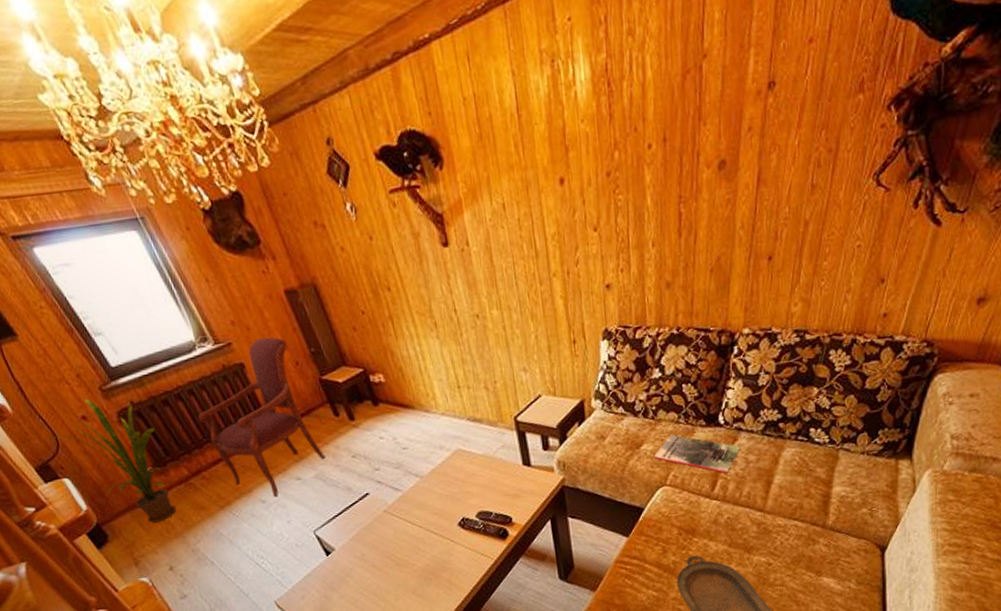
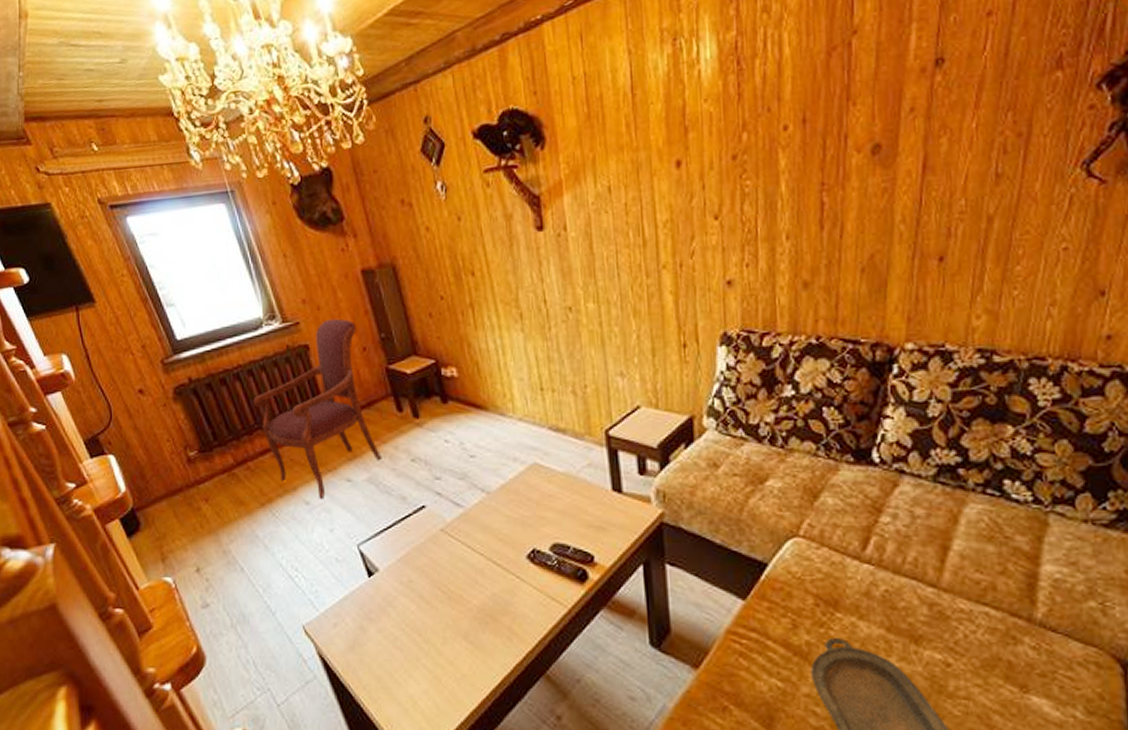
house plant: present [49,397,176,523] -> none [104,370,214,514]
magazine: present [653,434,742,473] -> none [782,470,904,529]

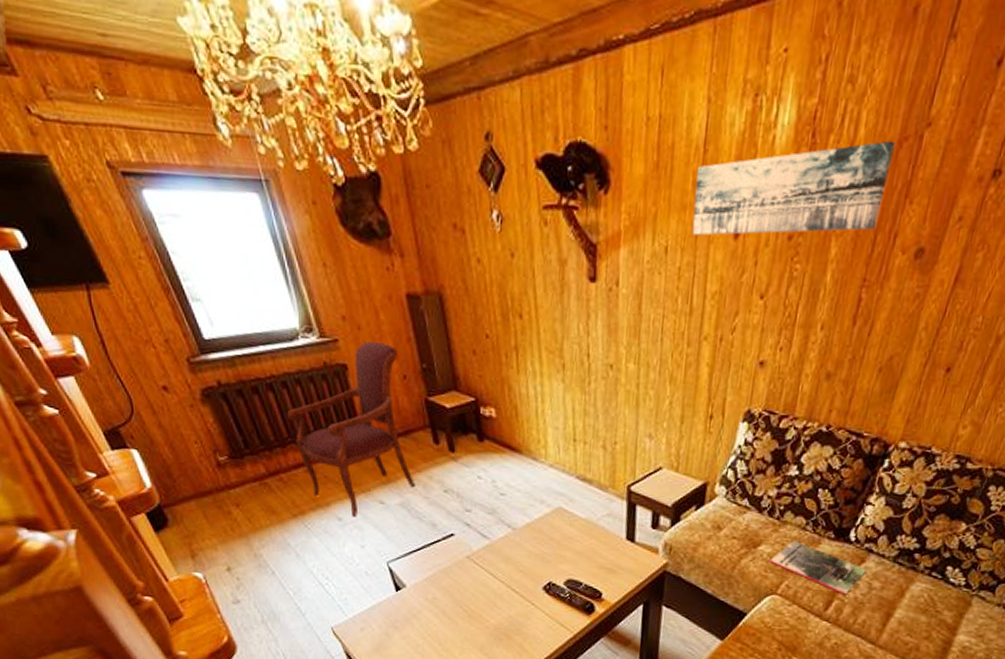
wall art: none [629,53,825,172] -> present [692,140,895,236]
magazine: none [782,470,904,529] -> present [769,541,868,595]

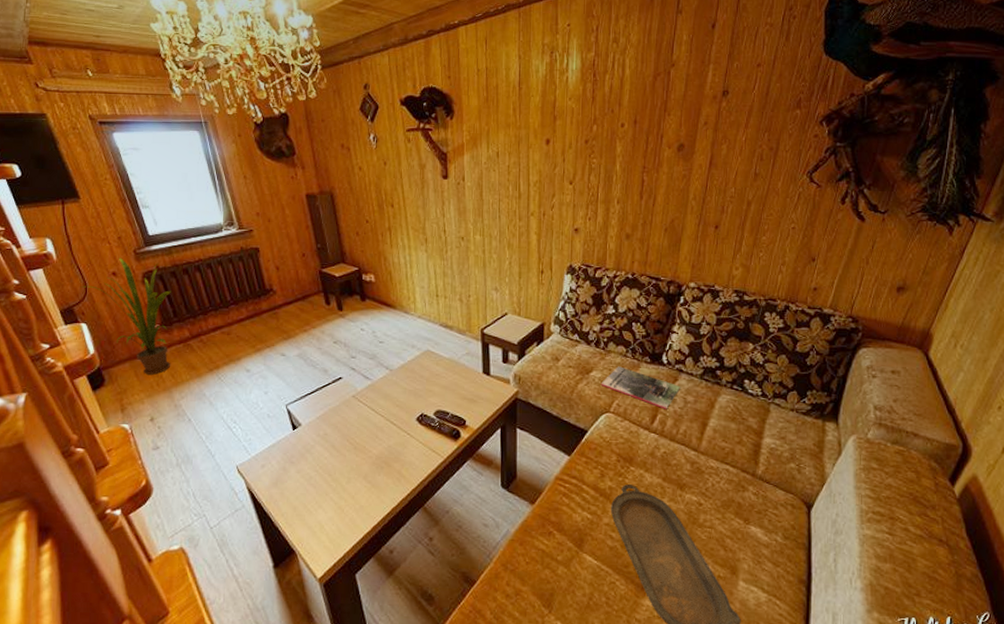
house plant: none [124,366,245,517] -> present [80,257,171,375]
armchair: present [286,341,416,516] -> none [209,229,311,368]
wall art: present [692,140,895,236] -> none [515,76,652,144]

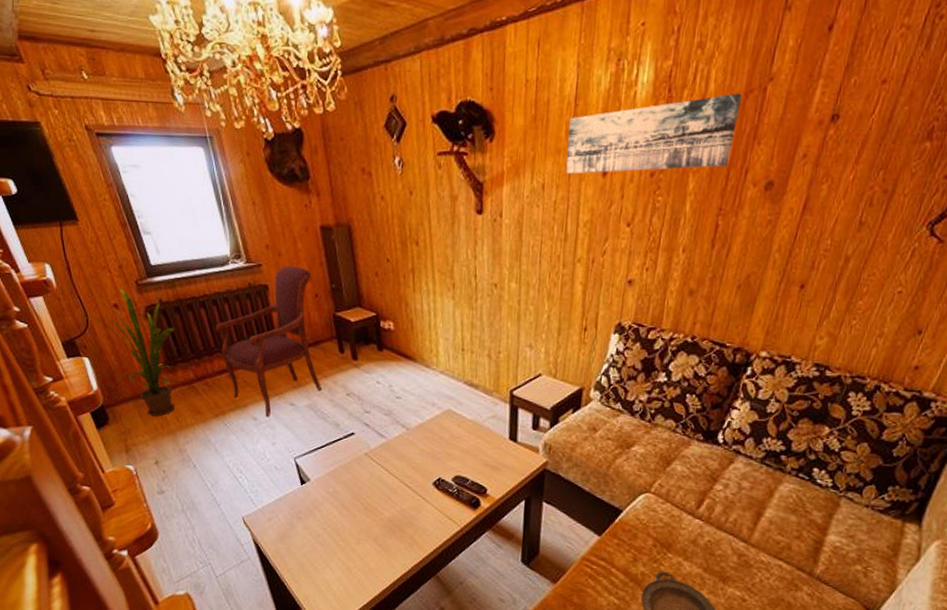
armchair: none [209,229,311,368] -> present [215,265,323,417]
wall art: none [515,76,652,144] -> present [565,93,742,175]
magazine: present [600,366,681,409] -> none [642,442,737,494]

